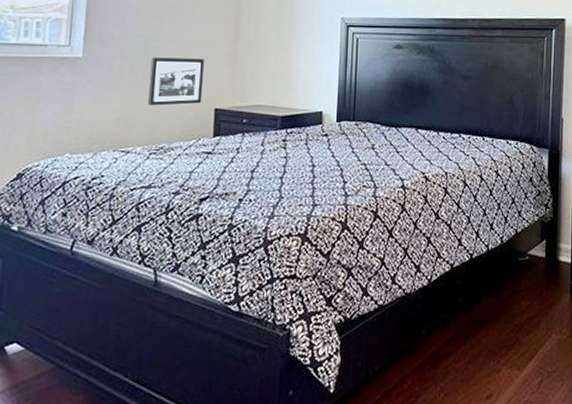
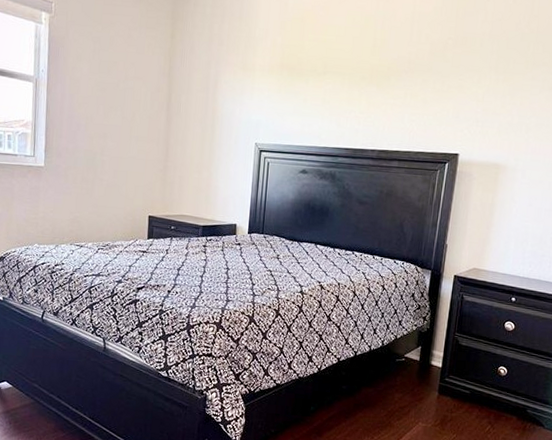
picture frame: present [147,57,205,106] -> none [95,169,140,211]

